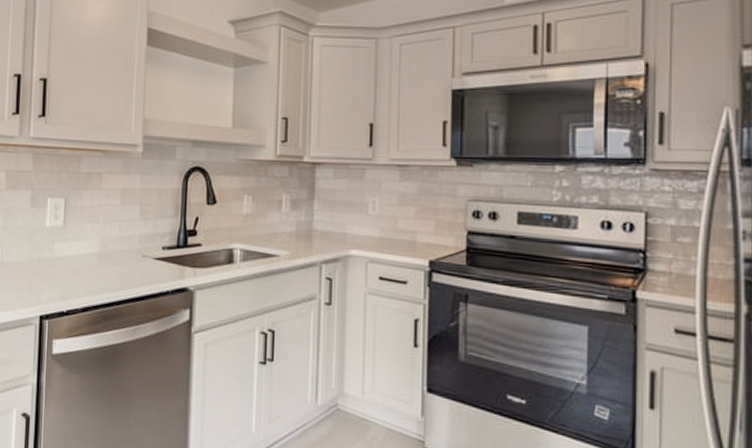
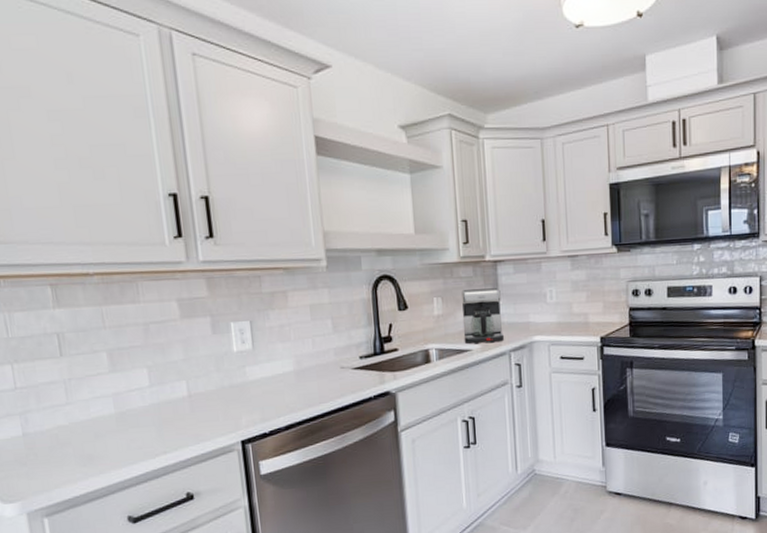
coffee maker: none [271,189,317,252] -> present [462,287,505,345]

